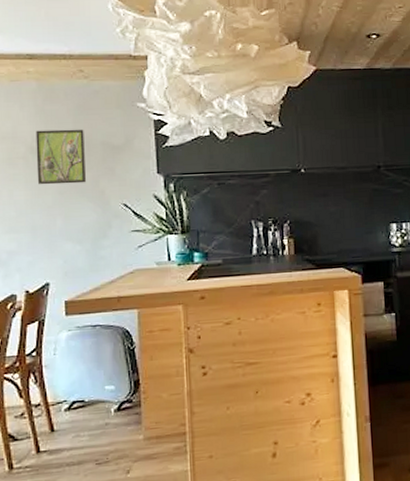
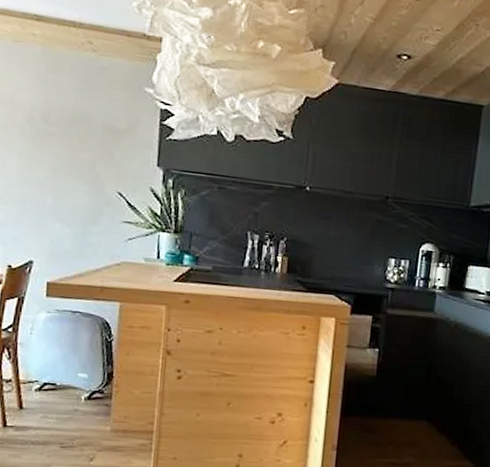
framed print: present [35,129,86,185] -> none [31,99,86,164]

